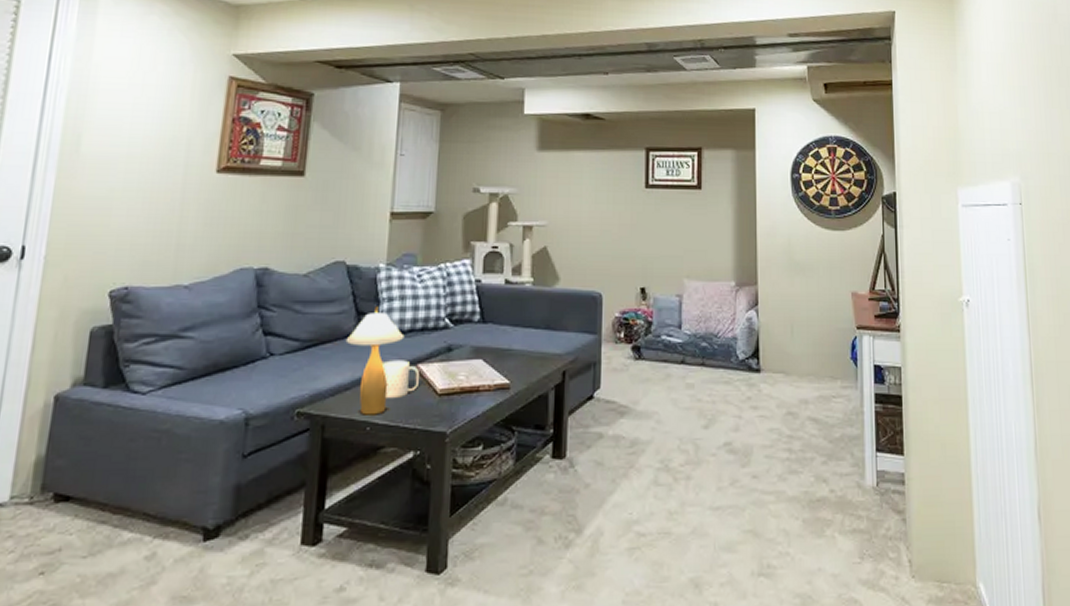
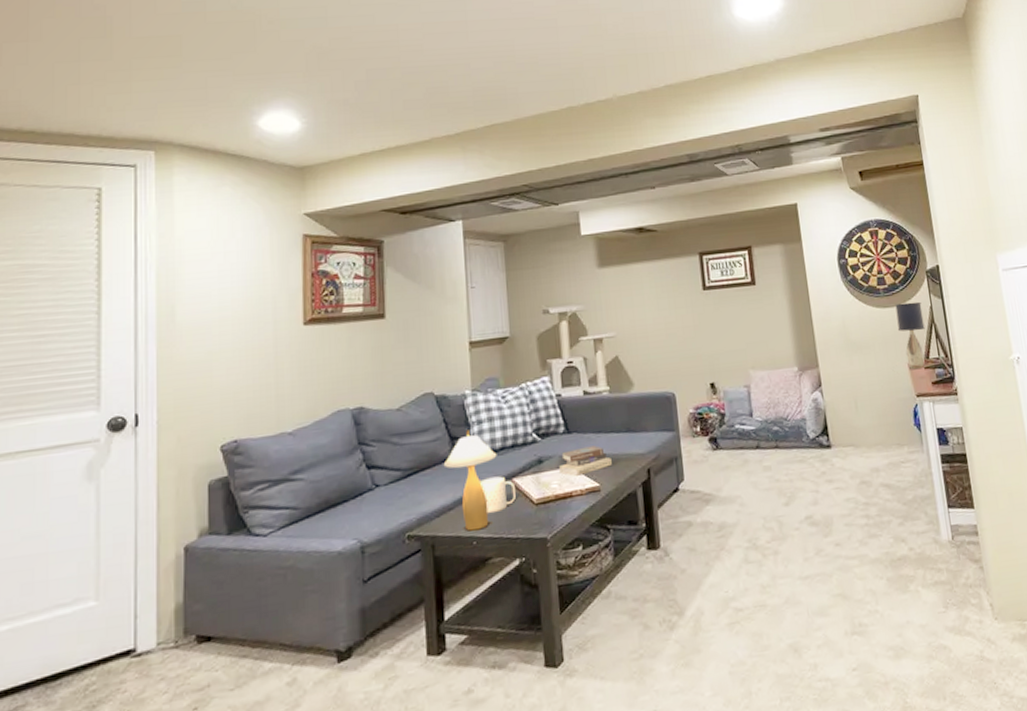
books: none [469,339,526,371] -> present [559,445,612,477]
table lamp: none [845,227,874,300] -> present [895,301,925,370]

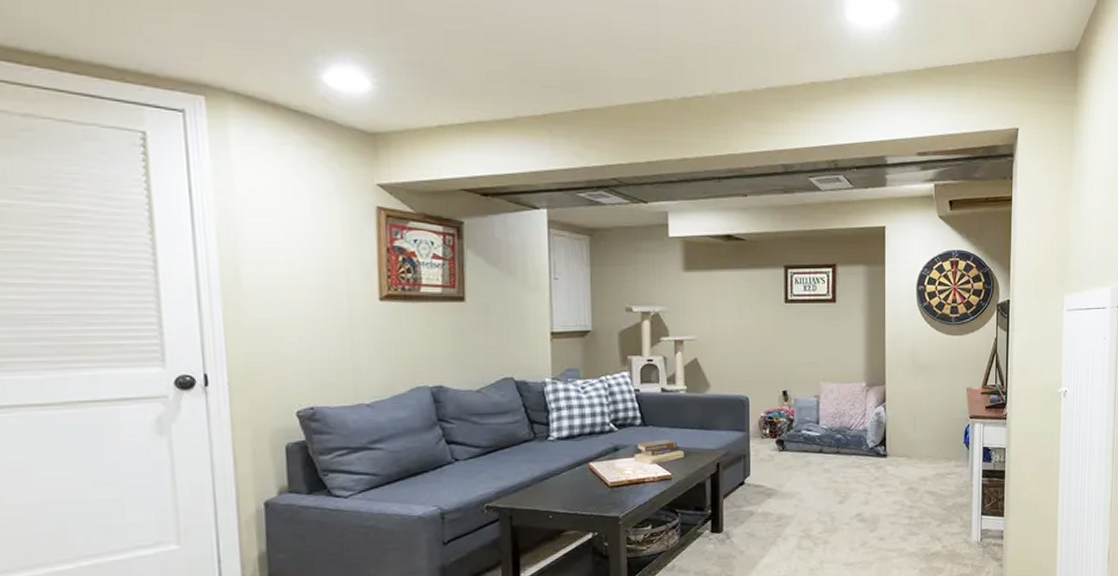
table lamp: present [443,430,497,531] -> none [522,415,575,506]
mug: present [480,476,517,514] -> none [558,460,592,493]
table lamp: present [895,301,925,370] -> none [962,332,988,394]

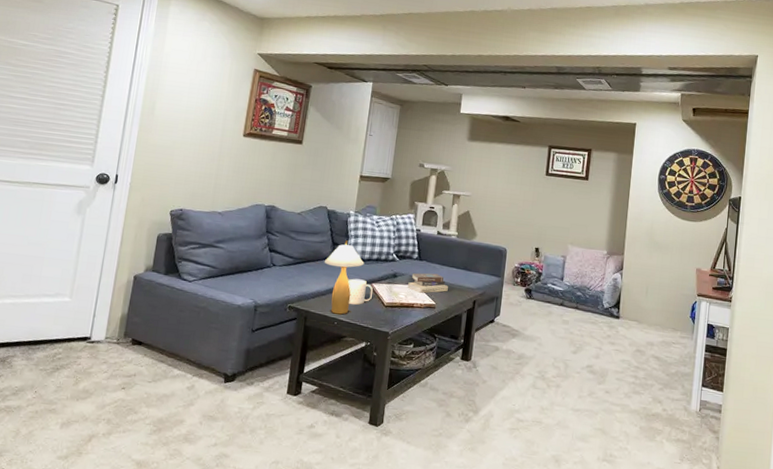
table lamp: none [522,415,575,506] -> present [324,240,364,315]
mug: none [558,460,592,493] -> present [348,278,373,305]

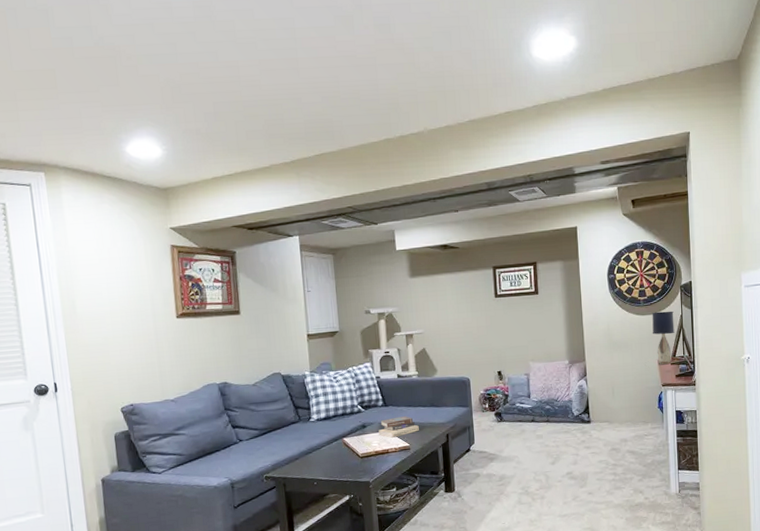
table lamp: present [324,240,364,315] -> none [290,401,331,475]
mug: present [348,278,373,305] -> none [318,436,346,463]
table lamp: none [694,220,719,276] -> present [652,311,675,365]

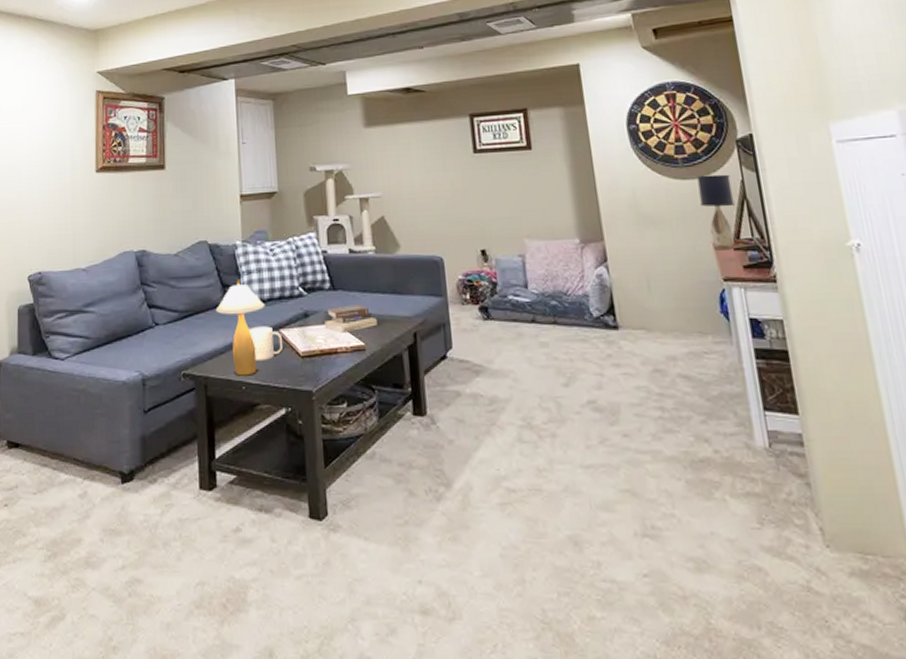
table lamp: none [290,401,331,475] -> present [215,279,265,376]
mug: none [318,436,346,463] -> present [249,326,284,362]

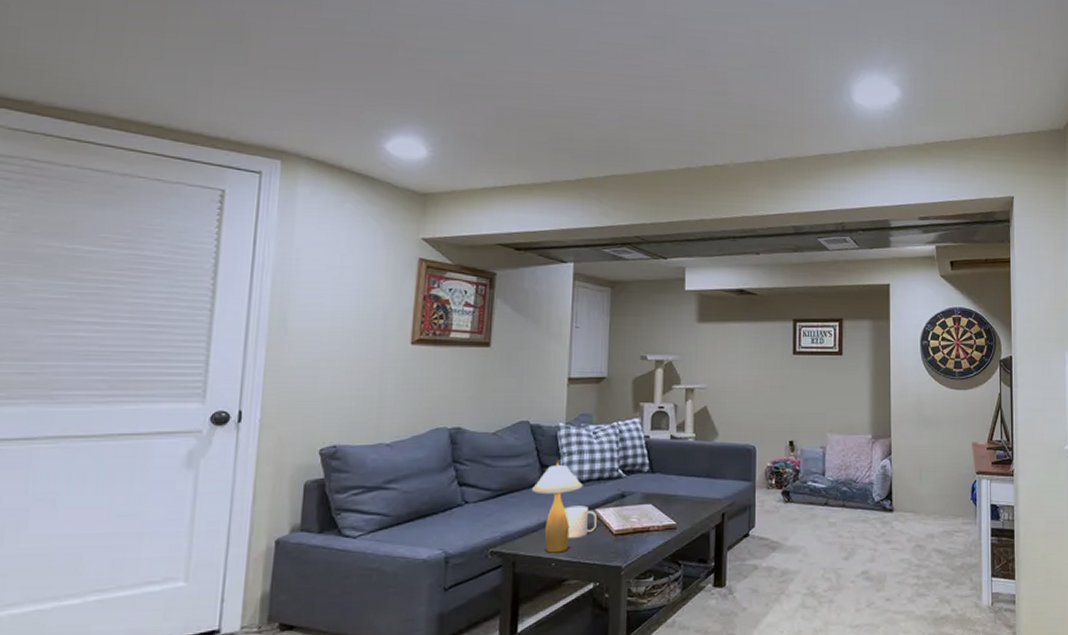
books: present [325,304,377,334] -> none [640,487,690,514]
table lamp: present [697,174,735,251] -> none [967,387,992,449]

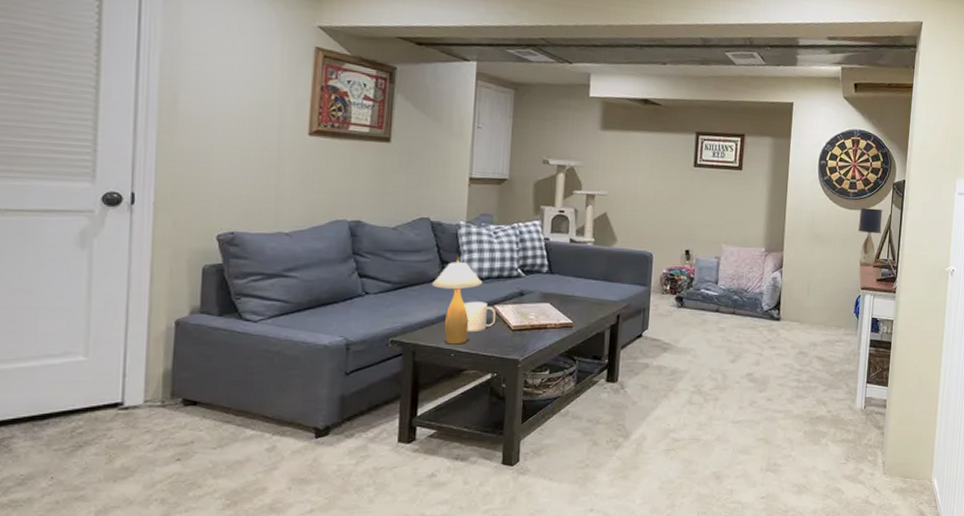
table lamp: none [967,387,992,449] -> present [857,207,883,267]

